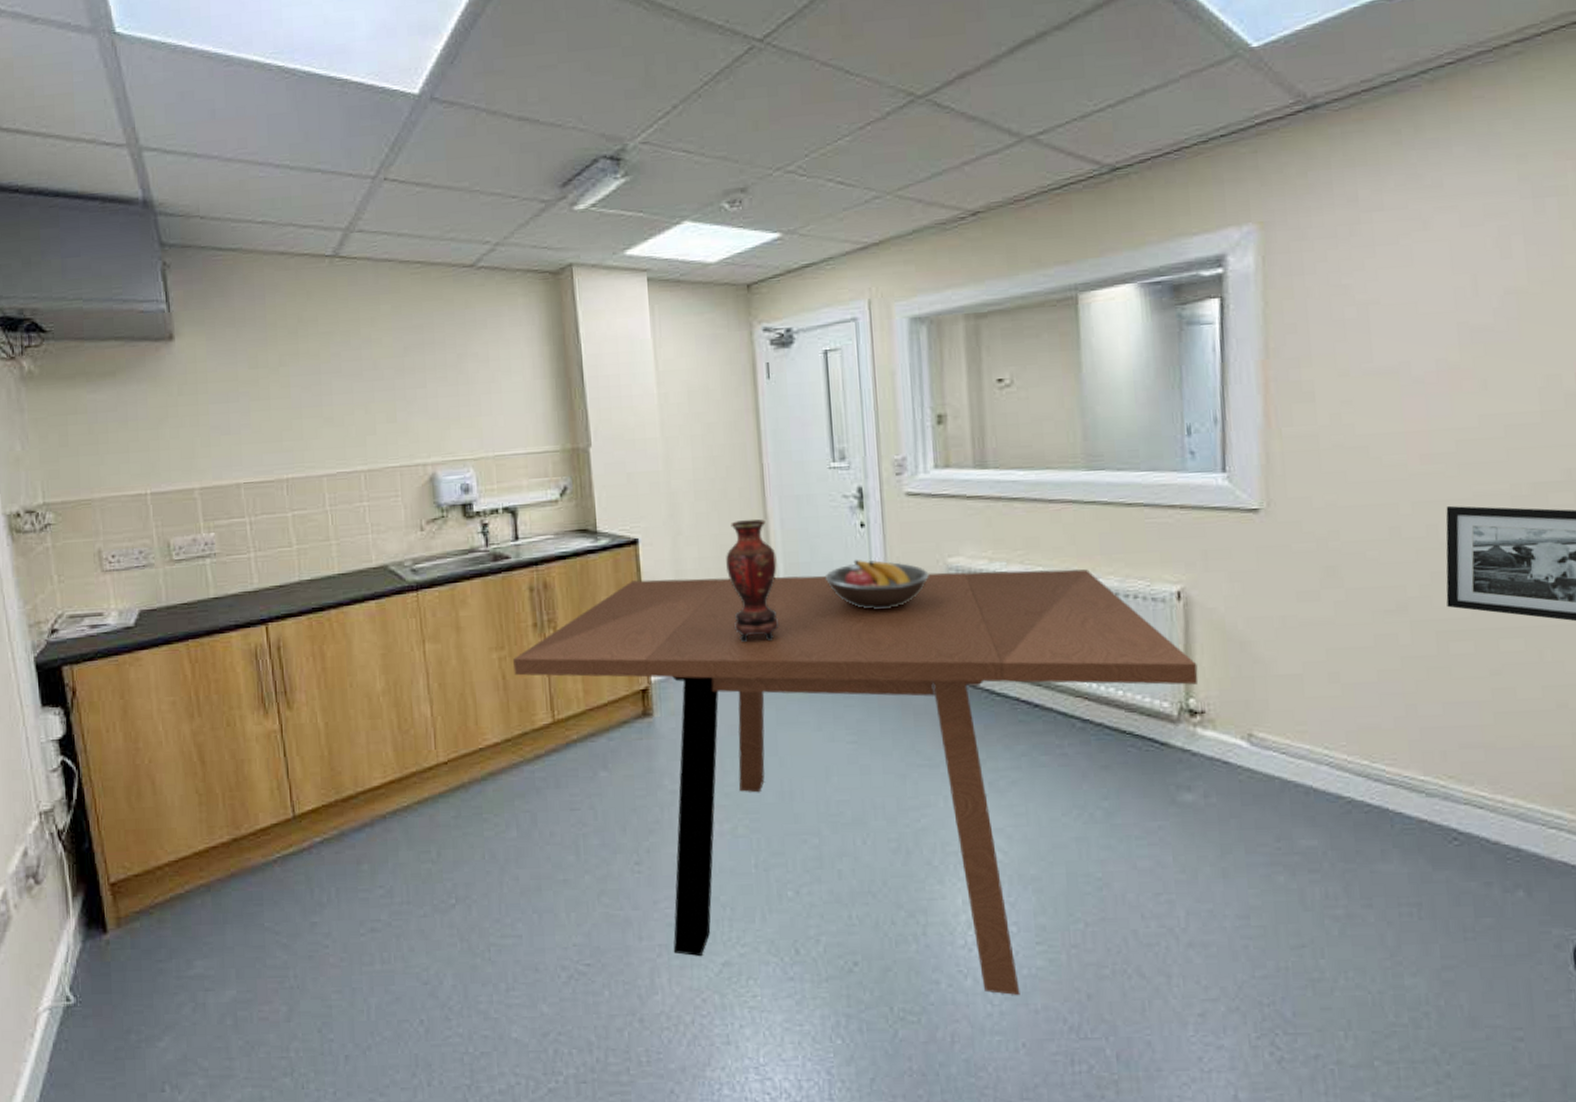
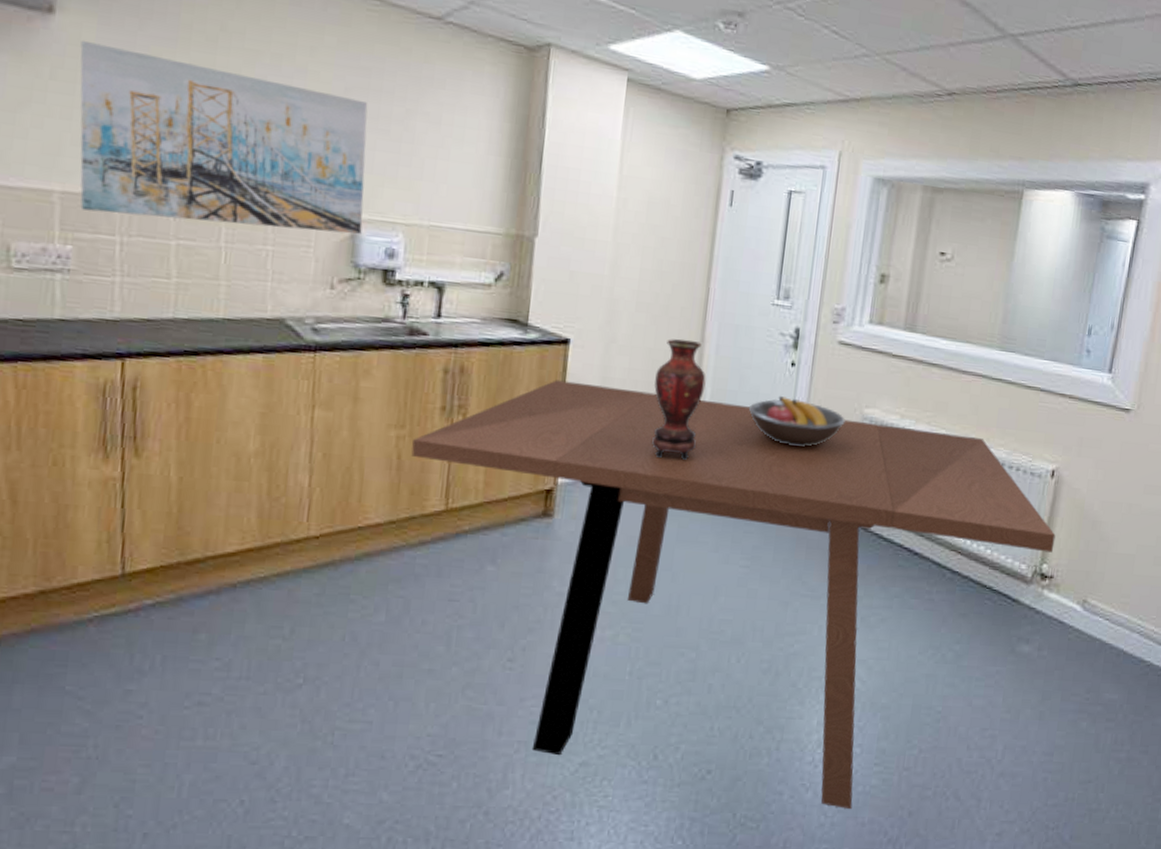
wall art: none [196,355,438,500] -> present [80,40,368,234]

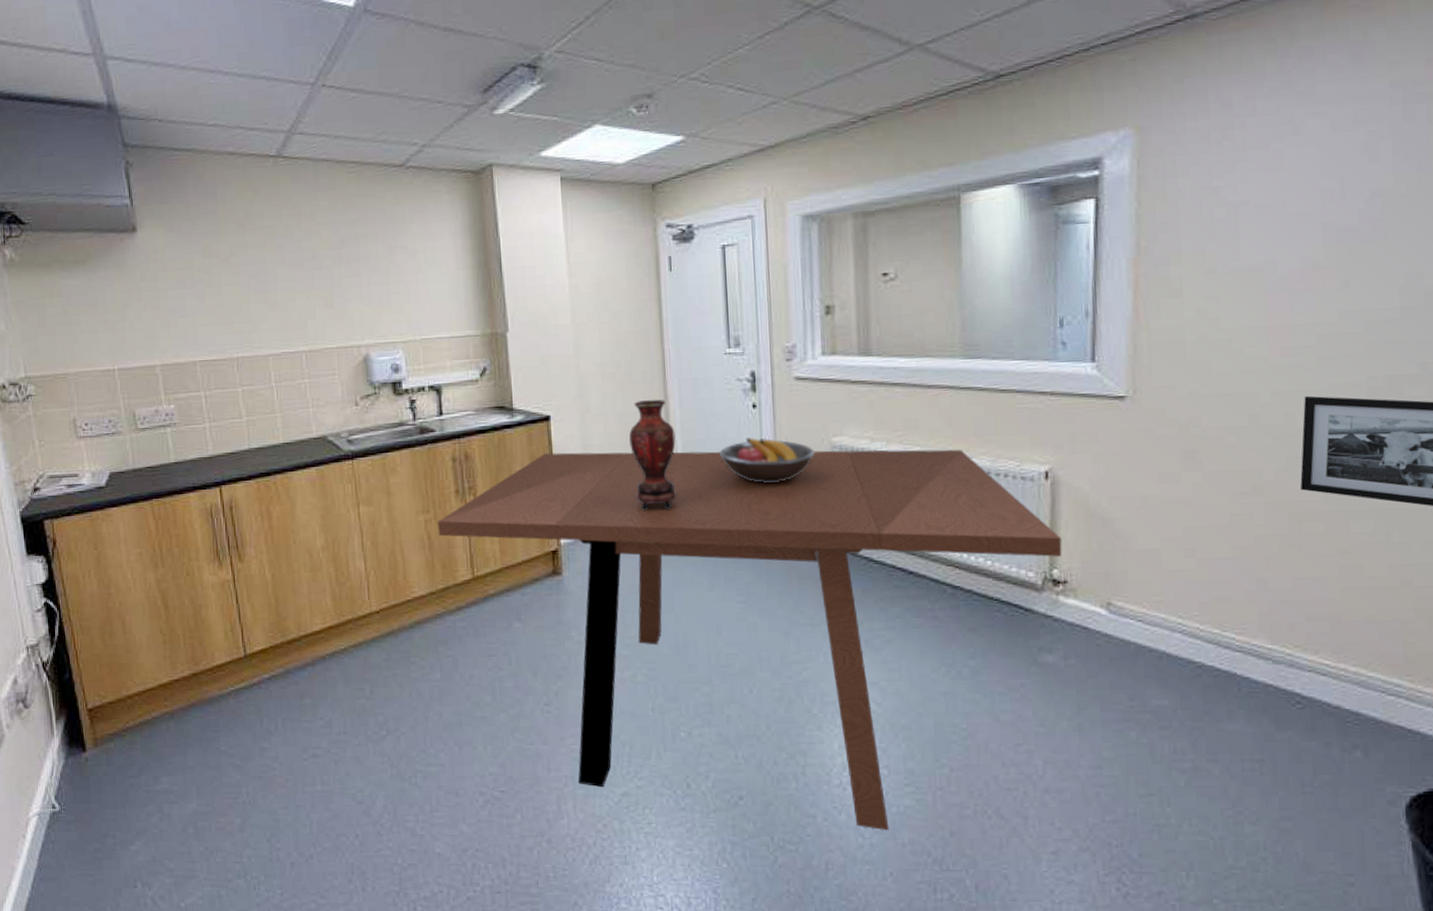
wall art: present [80,40,368,234] -> none [157,247,371,376]

